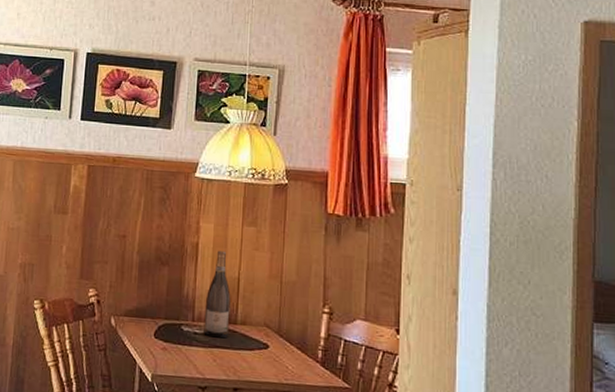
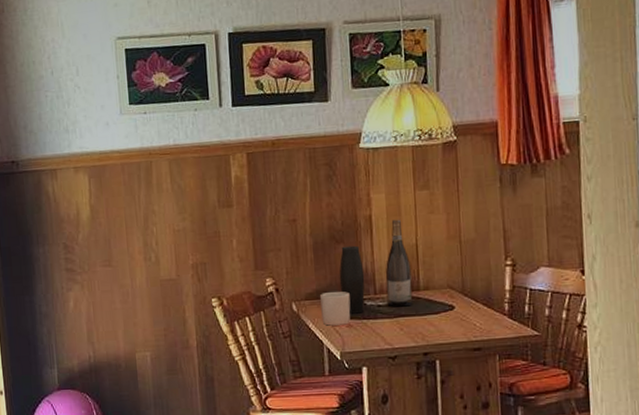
mug: none [138,311,168,347] -> present [319,291,351,326]
vase: none [159,269,185,339] -> present [339,245,365,315]

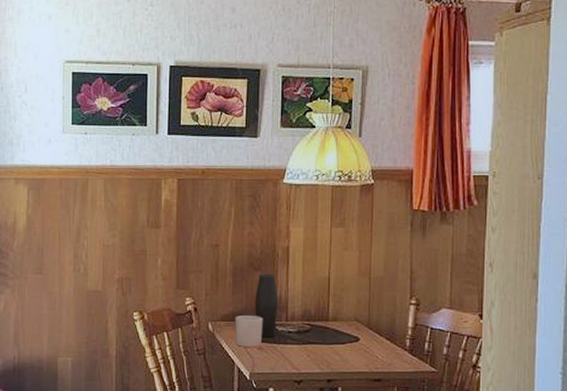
wine bottle: present [385,219,413,308] -> none [297,252,323,336]

